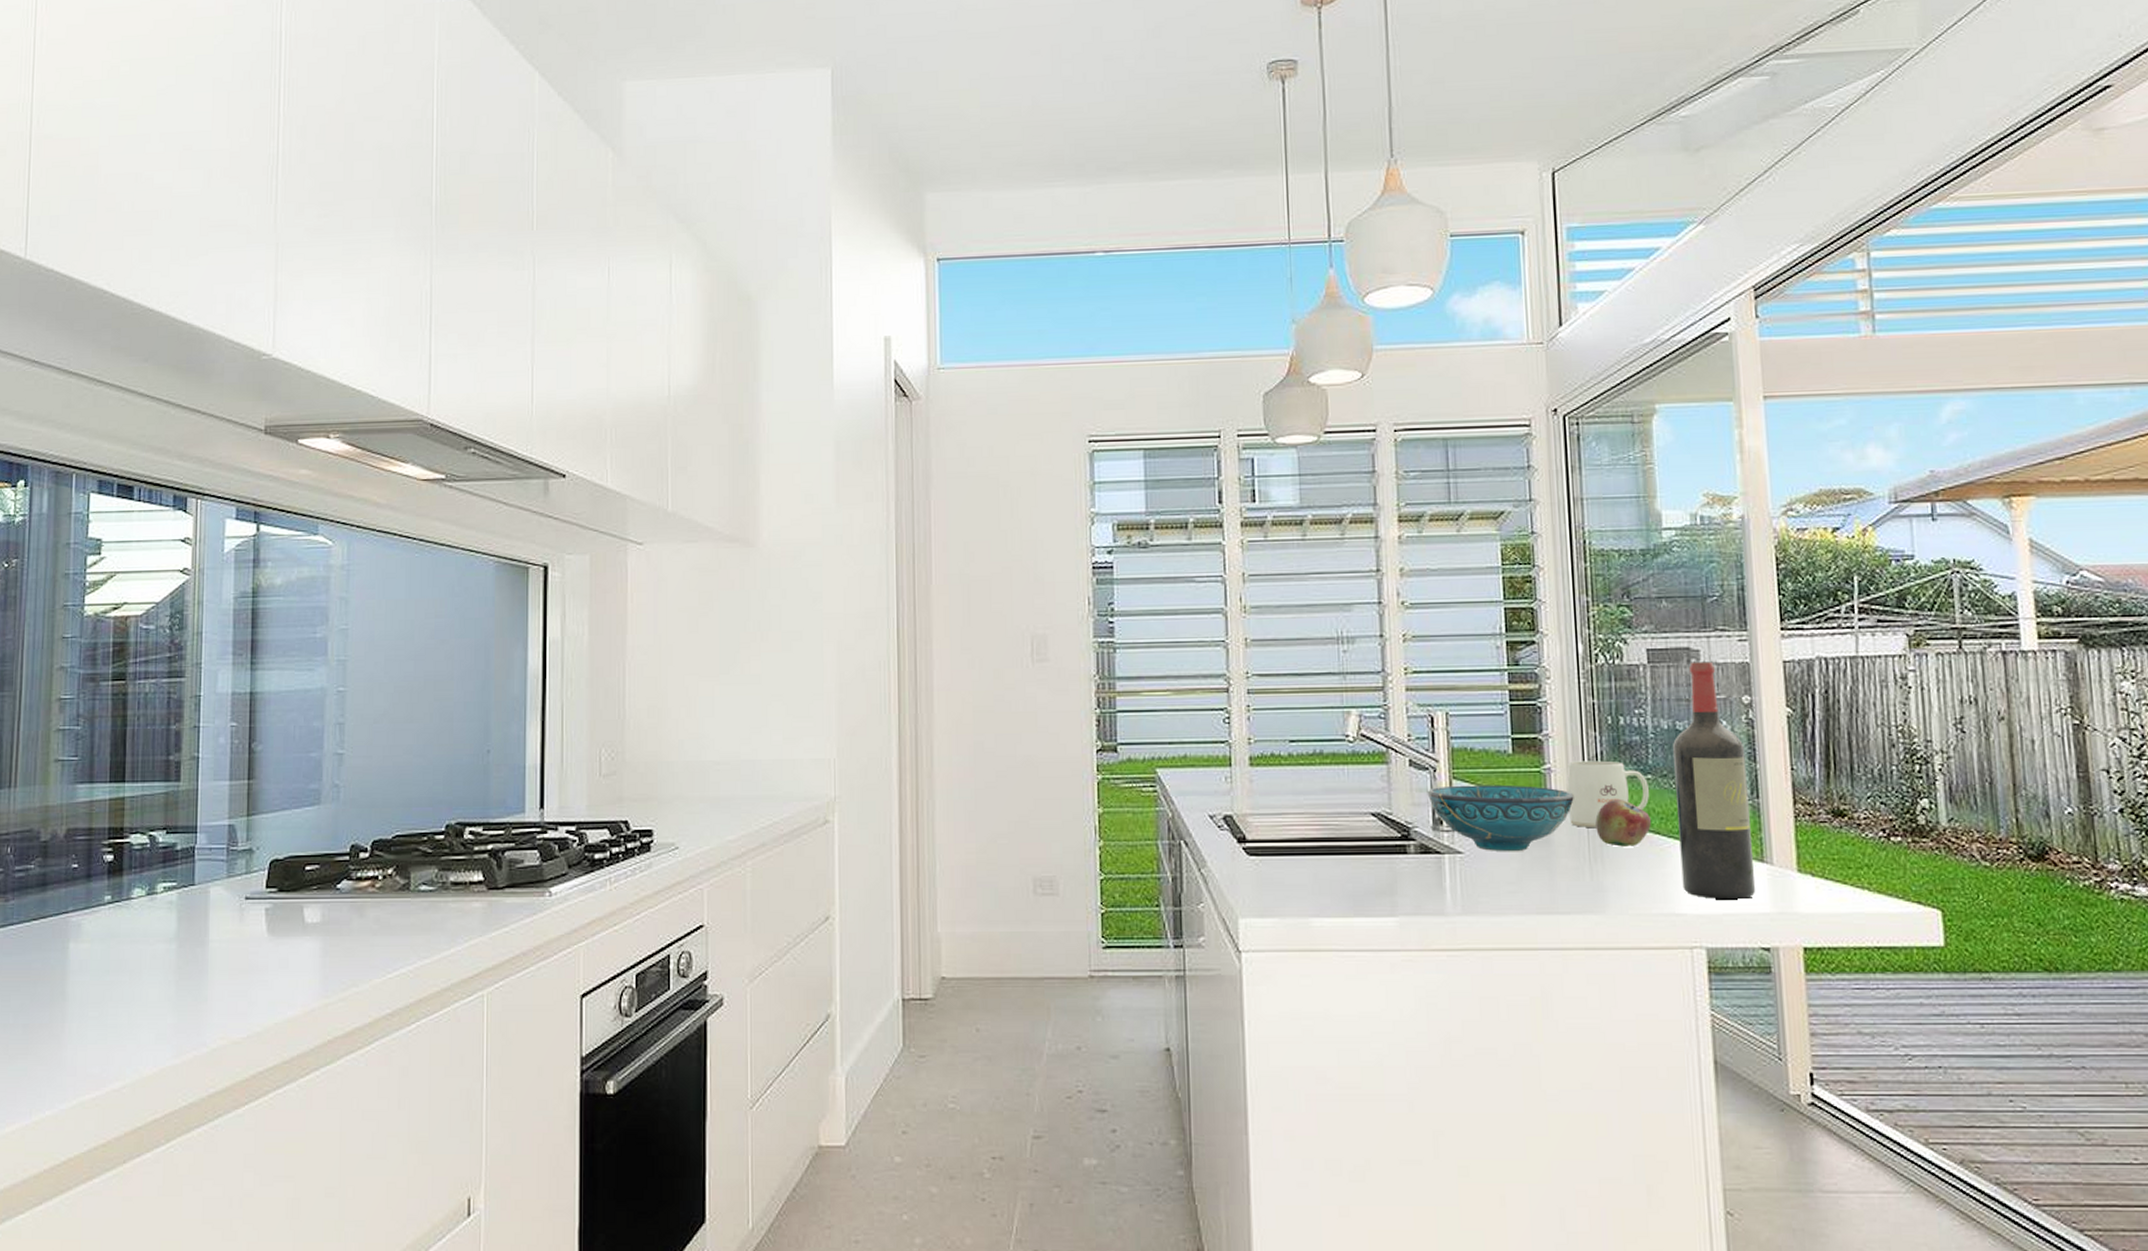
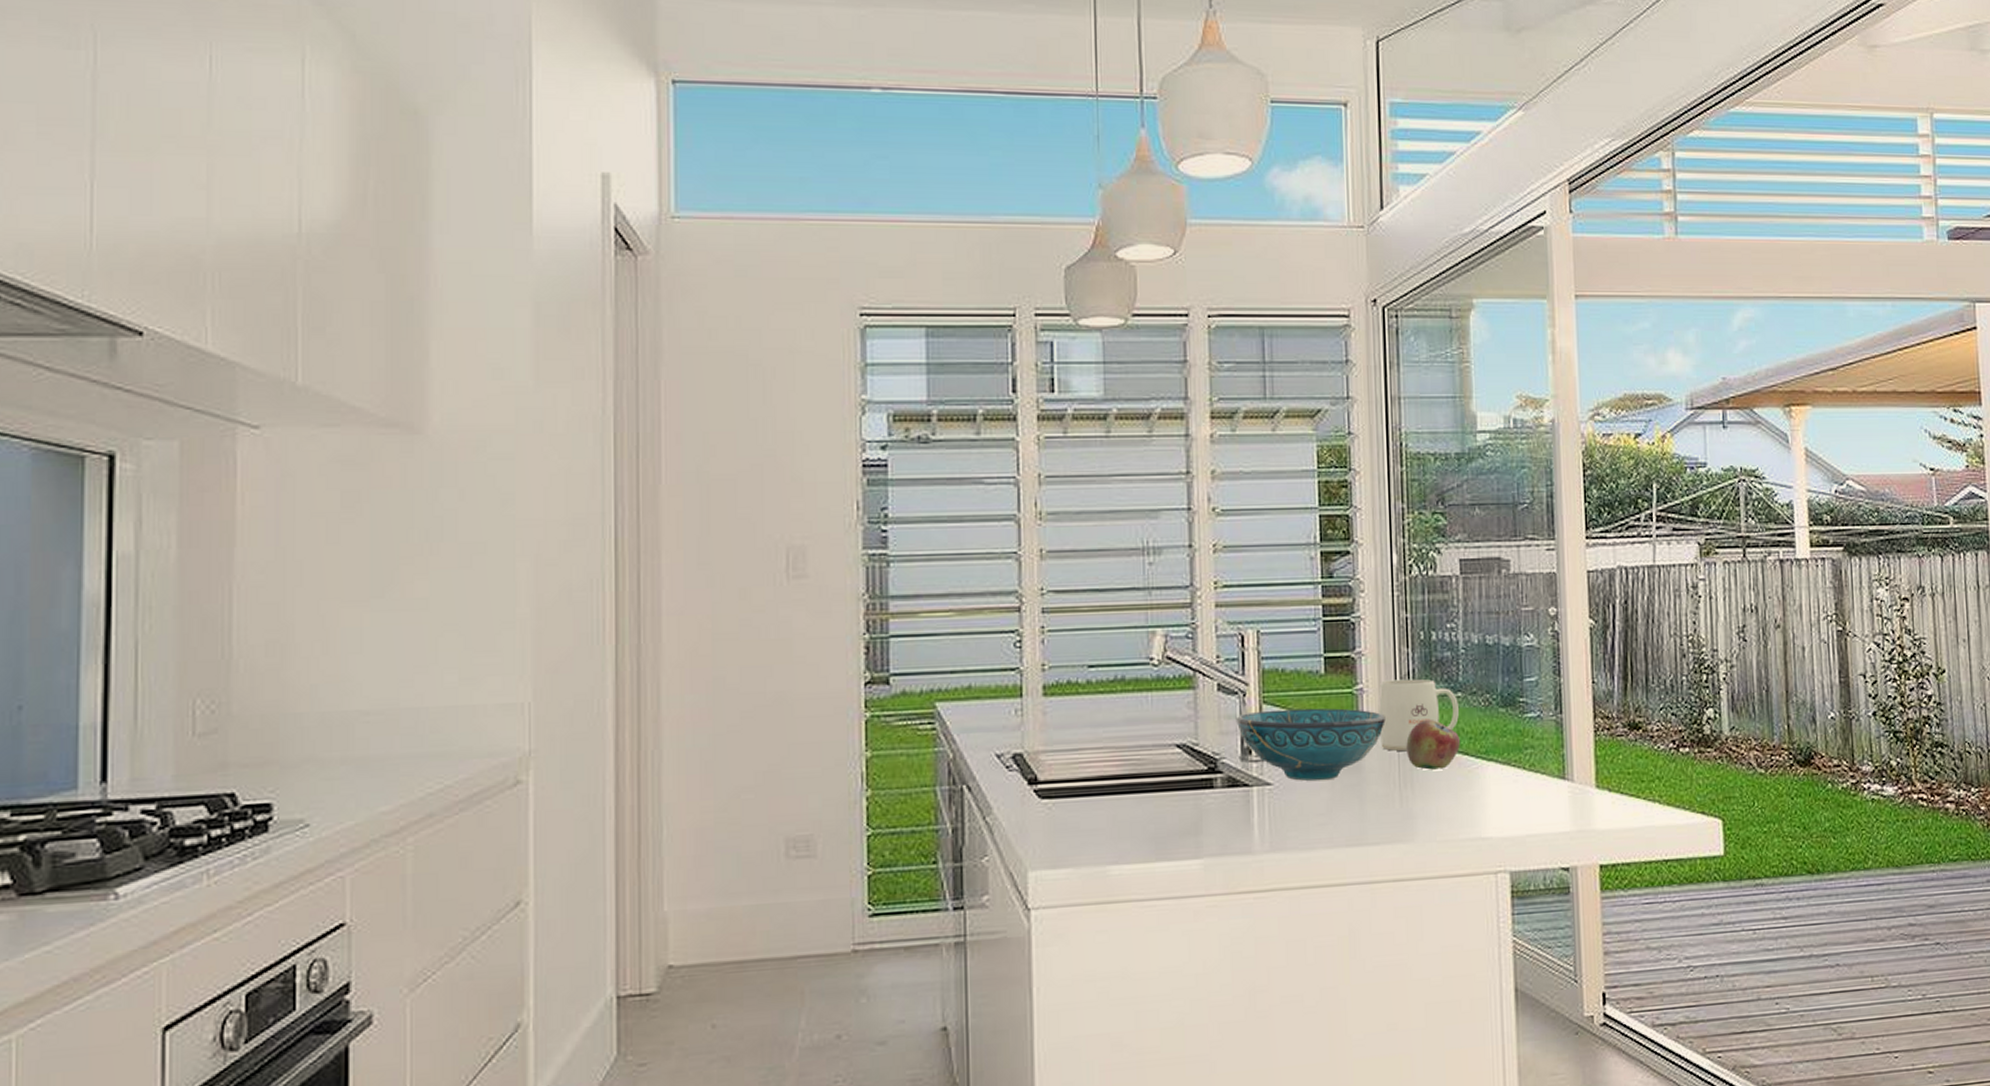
wine bottle: present [1672,661,1756,900] -> none [1482,572,1558,821]

